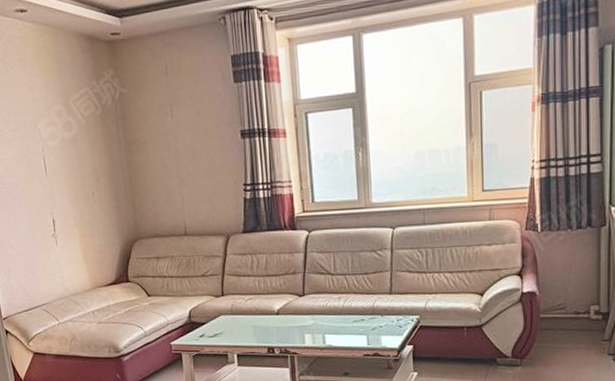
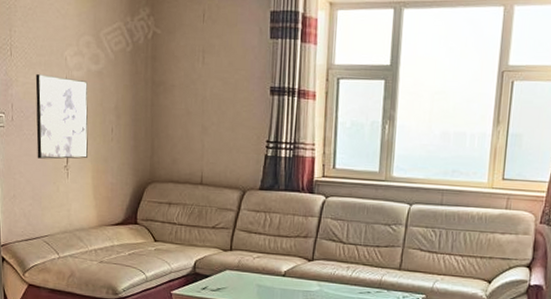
wall art: none [13,148,74,231] -> present [35,74,89,159]

